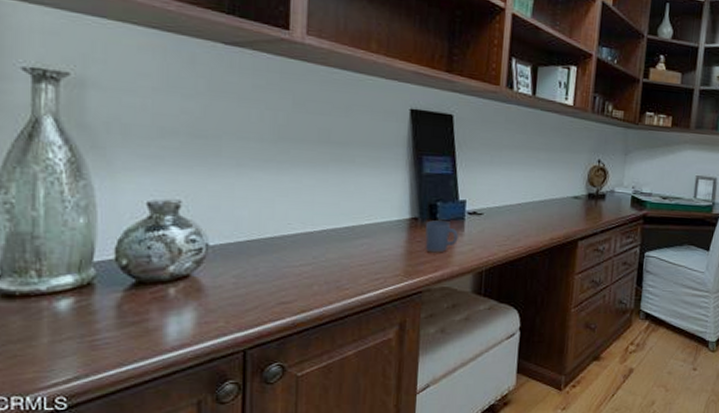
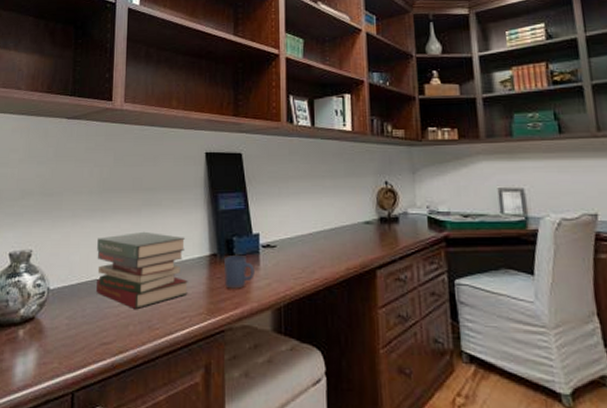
books: none [271,189,384,270] -> present [96,231,188,310]

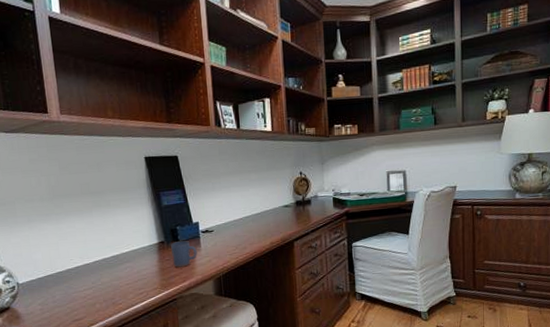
books: present [96,231,188,310] -> none [56,228,143,292]

